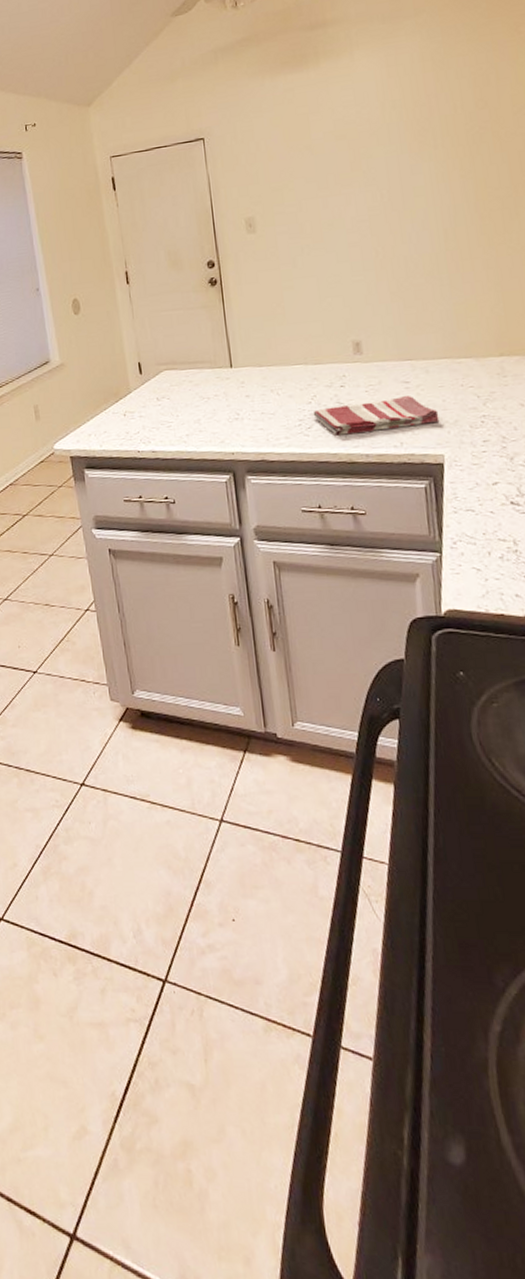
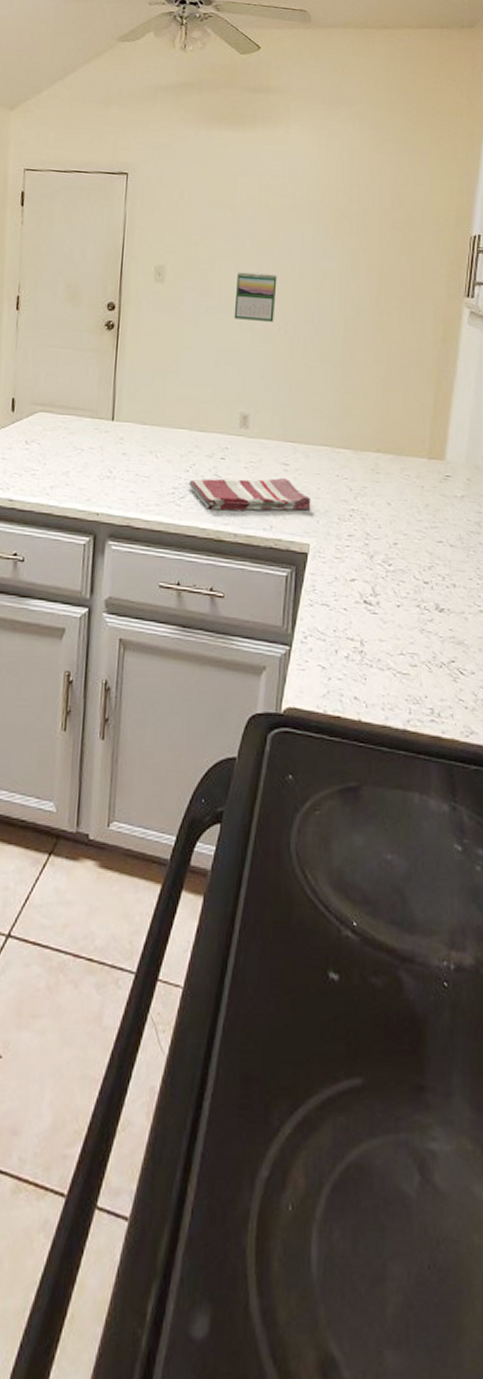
calendar: none [326,202,371,253] -> present [234,272,277,322]

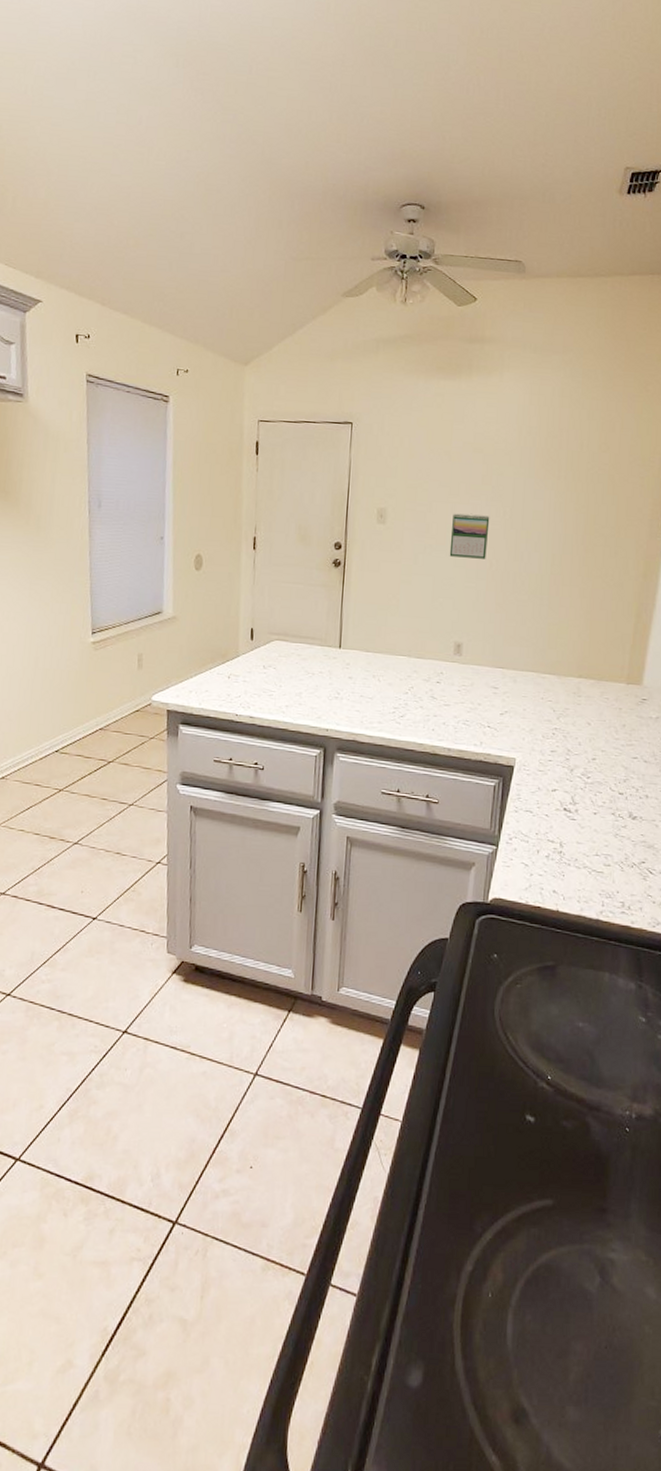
dish towel: present [188,478,311,511] -> none [407,700,518,729]

